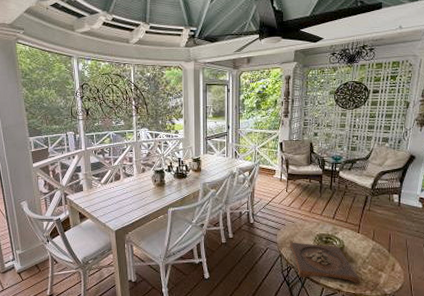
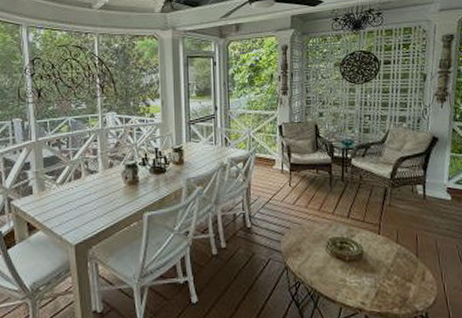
wooden tray: present [290,242,360,284] -> none [297,249,385,301]

